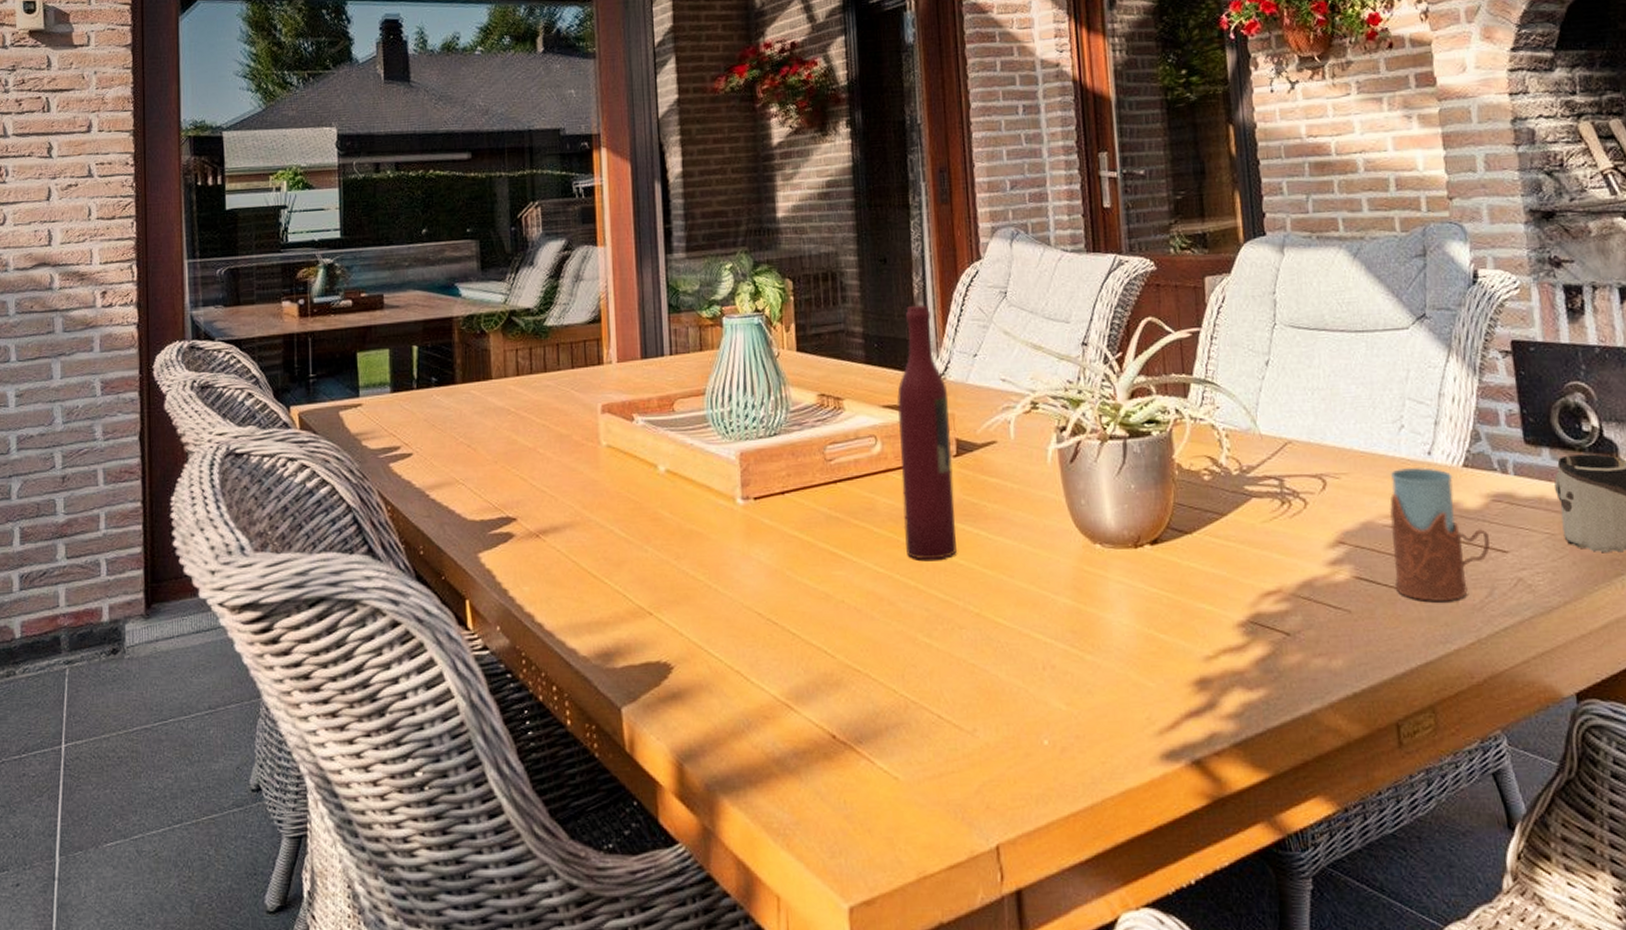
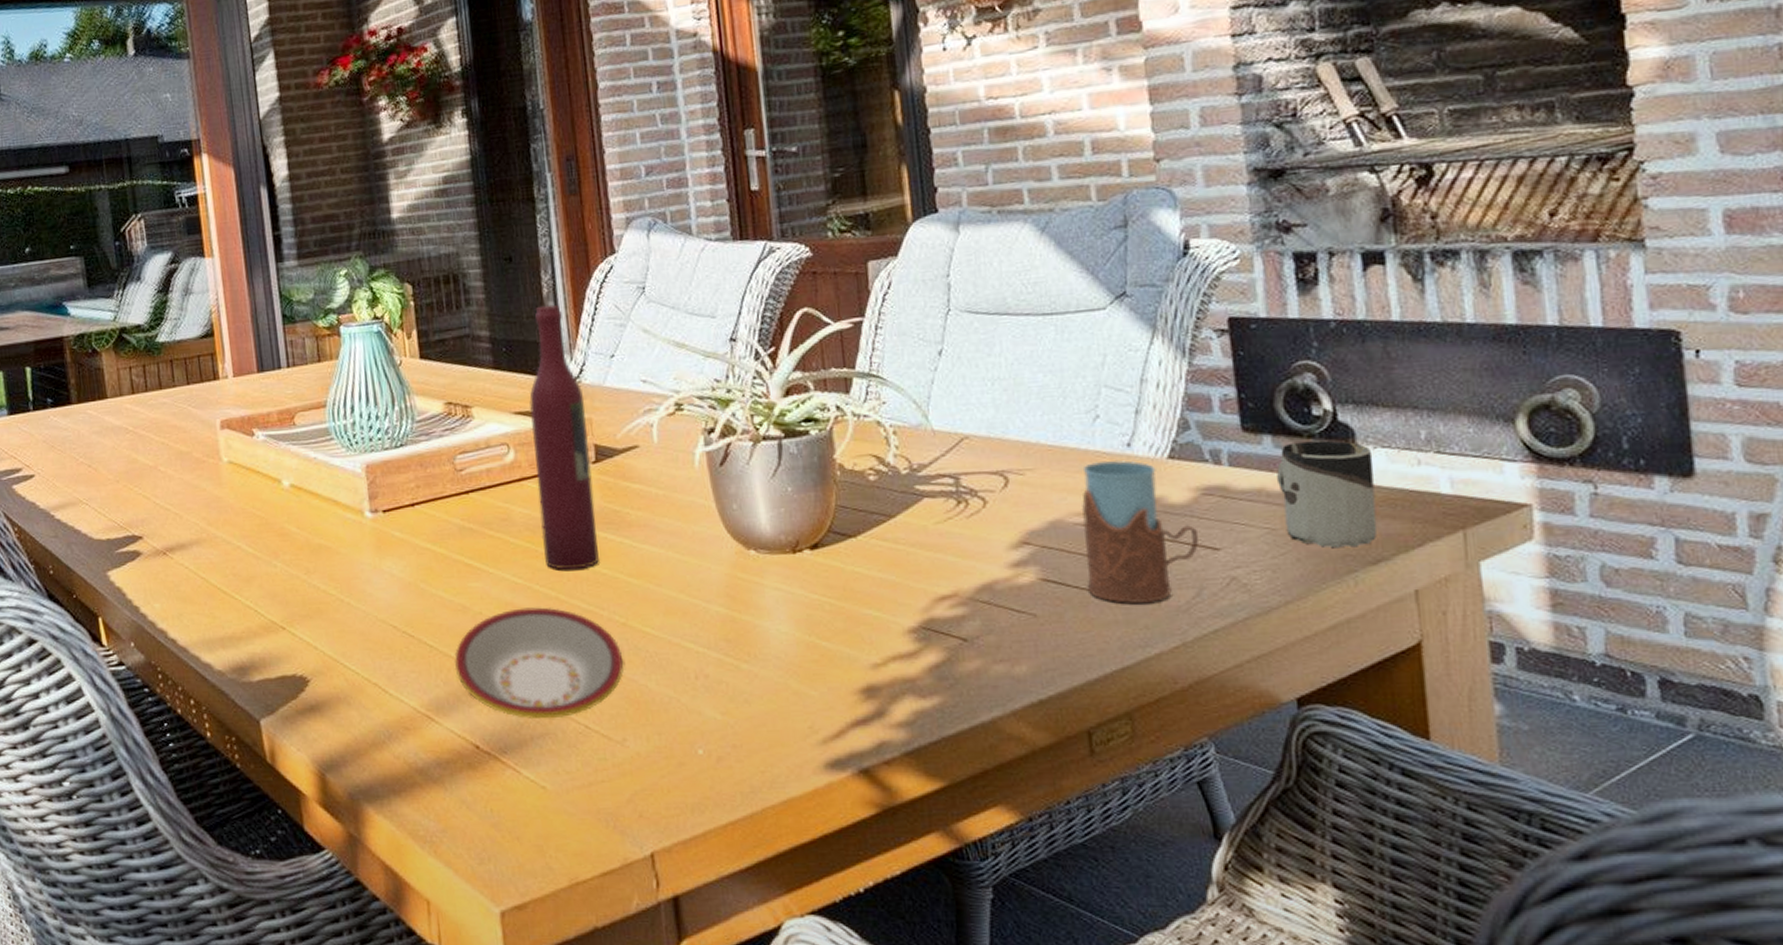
plate: none [815,596,977,709] -> present [454,607,624,720]

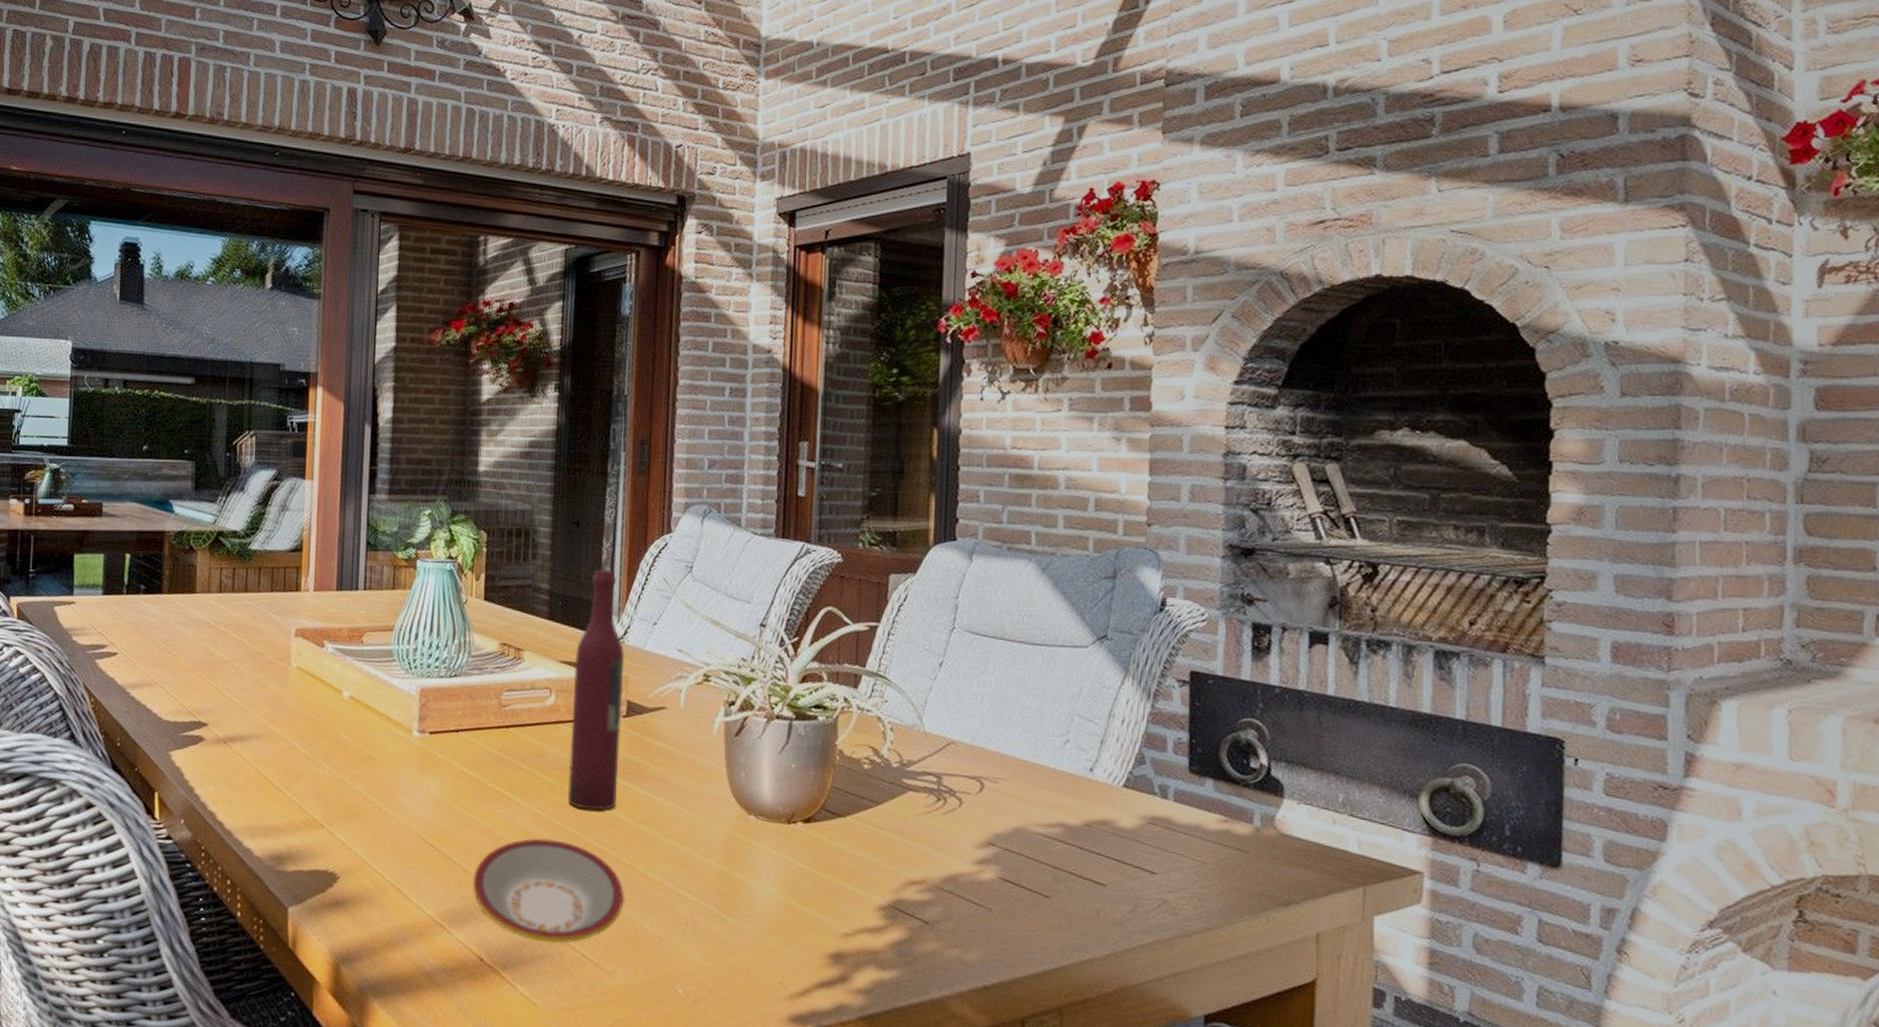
drinking glass: present [1081,459,1199,604] -> none [1038,781,1139,914]
cup: present [1276,440,1377,548] -> none [1212,788,1296,889]

